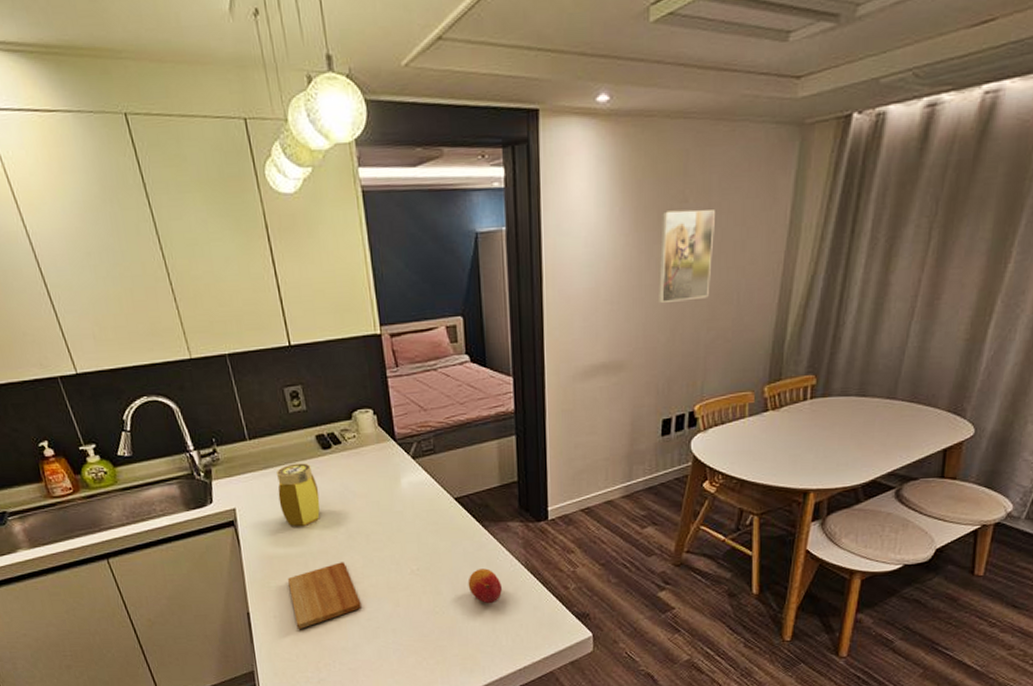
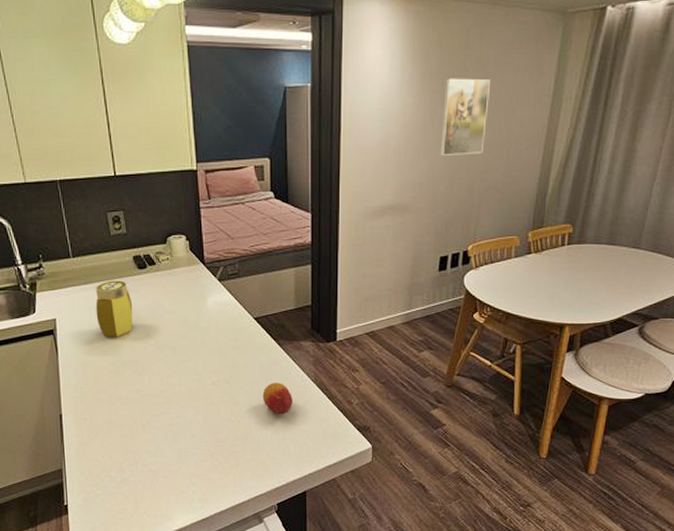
cutting board: present [288,562,361,629] -> none [99,371,165,431]

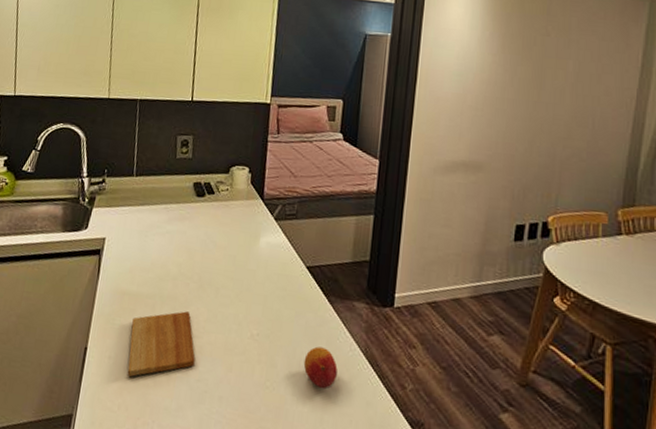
jar: present [95,280,133,338] -> none [145,204,184,268]
cutting board: none [99,371,165,431] -> present [127,311,195,377]
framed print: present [440,78,490,155] -> none [519,40,573,119]

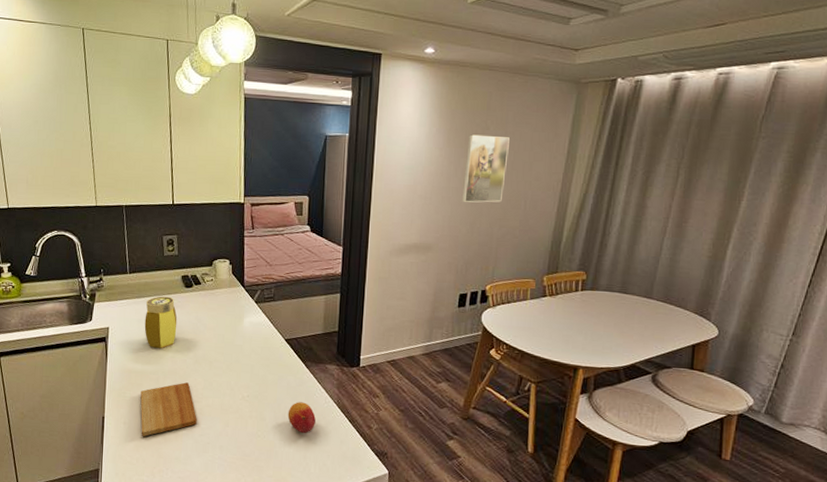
jar: none [145,204,184,268] -> present [144,296,178,349]
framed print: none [519,40,573,119] -> present [462,134,510,203]

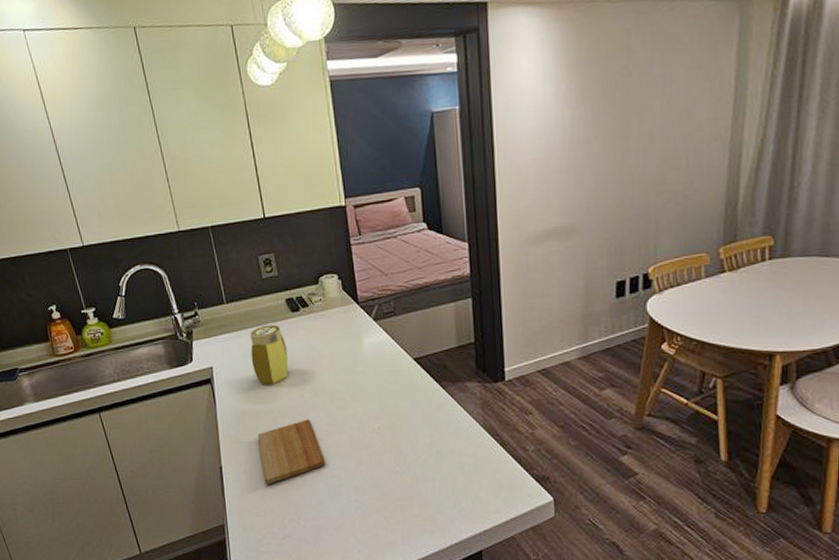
fruit: present [287,402,316,434] -> none [427,428,461,464]
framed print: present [462,134,510,203] -> none [606,82,659,170]

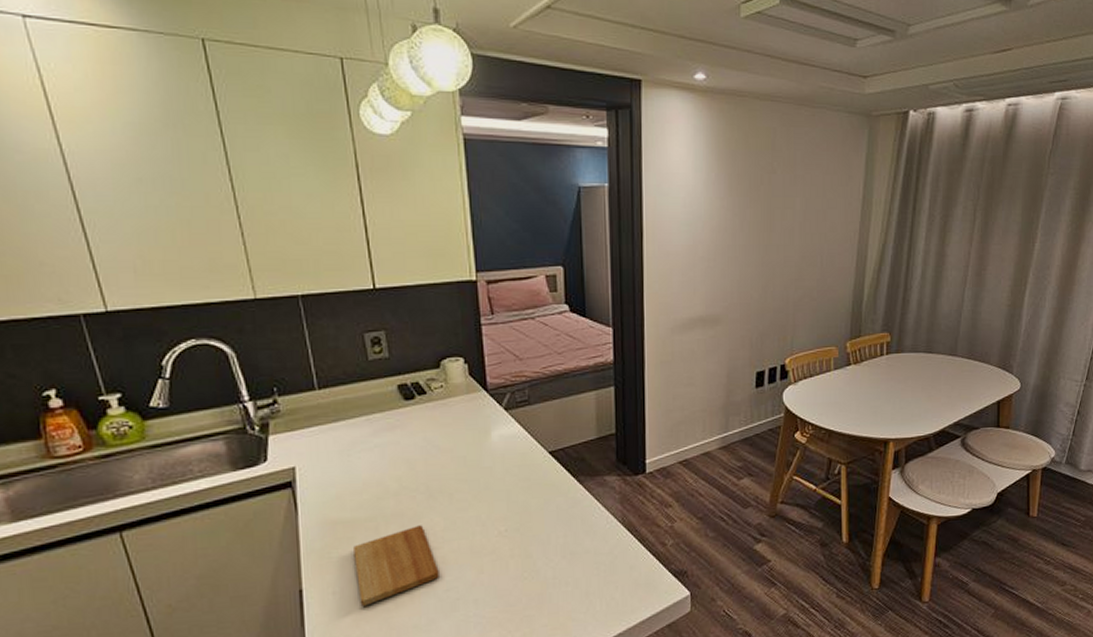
jar: present [250,324,289,385] -> none [348,415,398,487]

